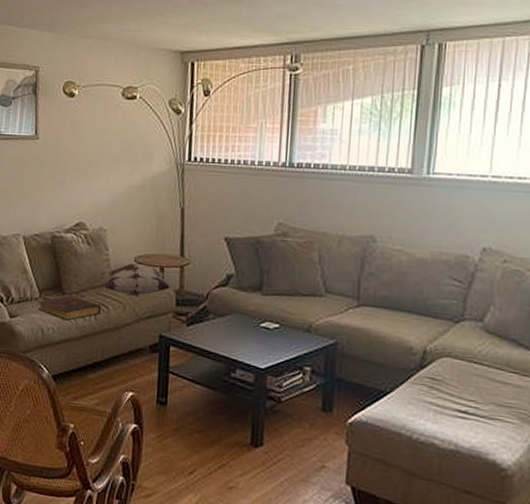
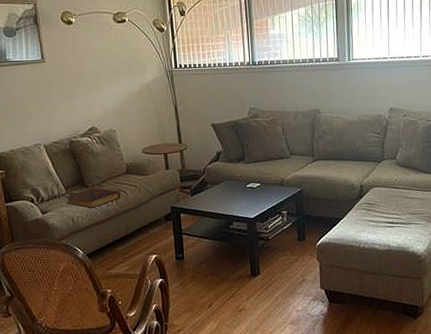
decorative pillow: present [101,263,171,297] -> none [116,154,175,180]

